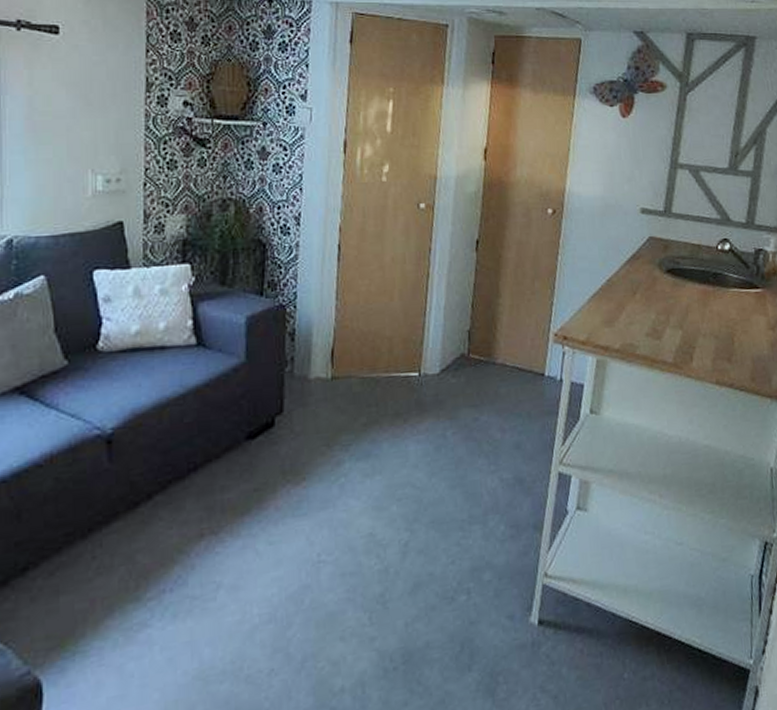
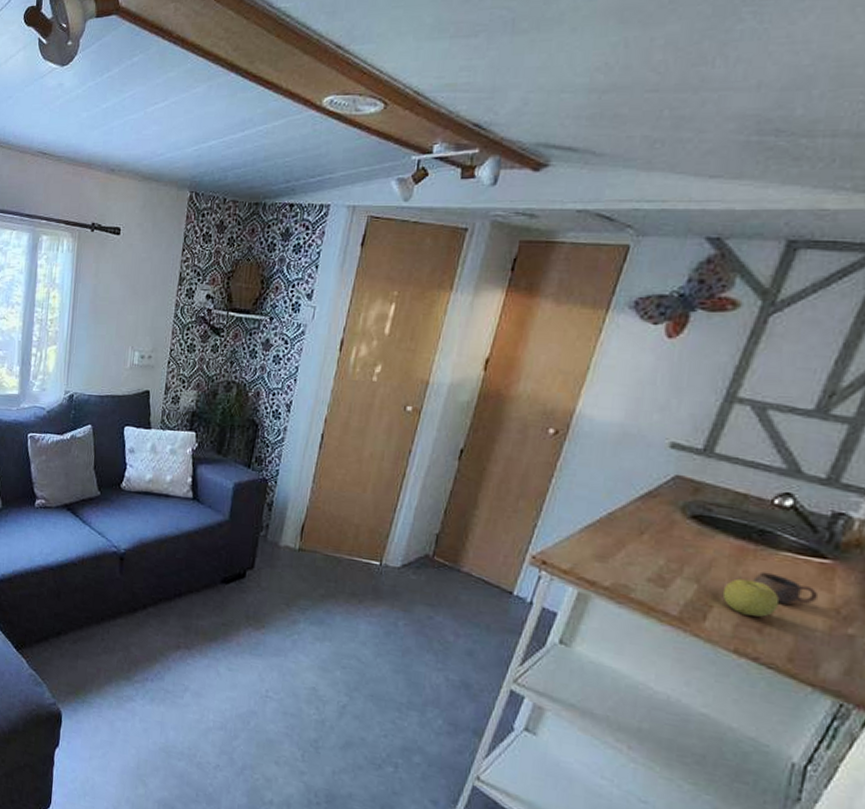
fruit: none [699,317,738,349] -> present [722,578,780,617]
cup: none [717,308,759,333] -> present [753,571,818,605]

